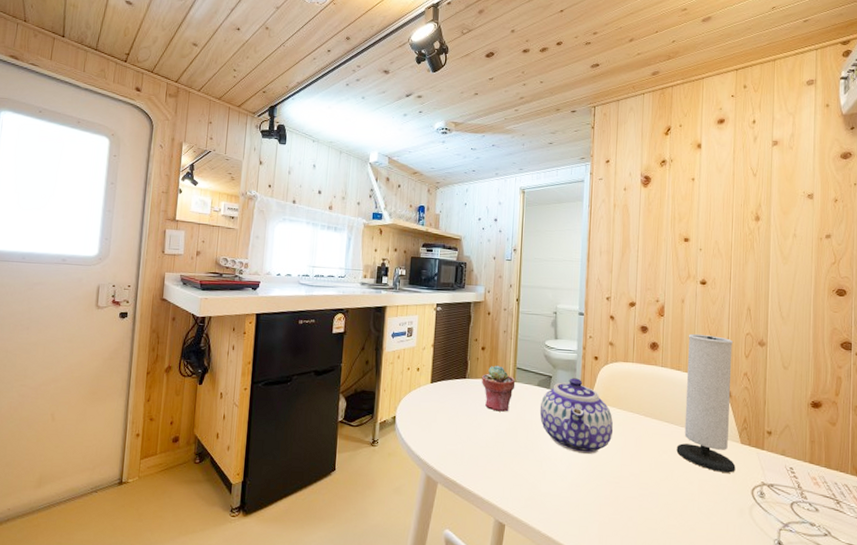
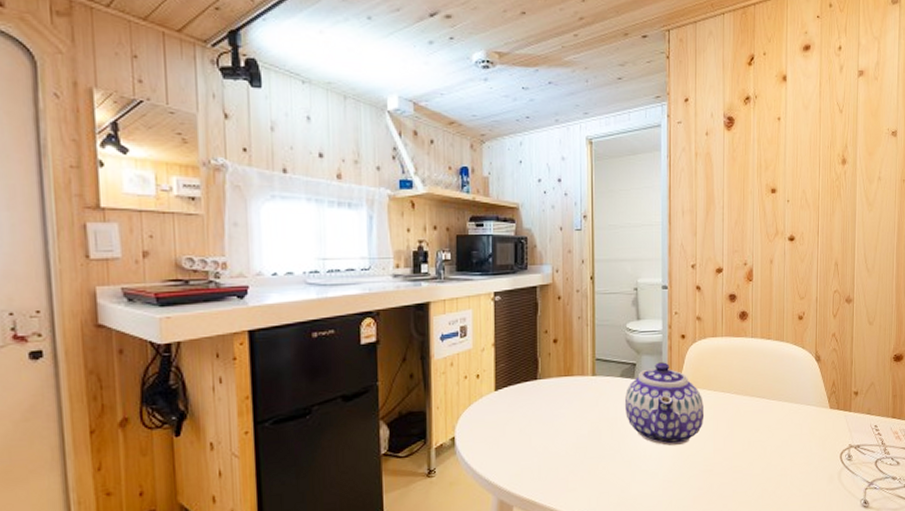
potted succulent: present [482,365,516,412] -> none [556,359,596,413]
speaker: present [676,333,736,473] -> none [768,296,825,442]

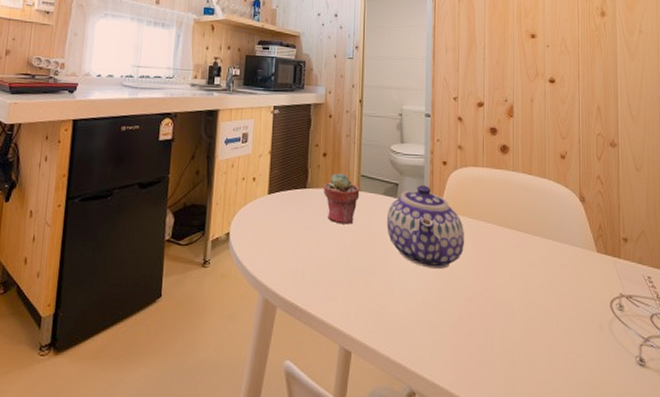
potted succulent: none [556,359,596,413] -> present [324,173,360,225]

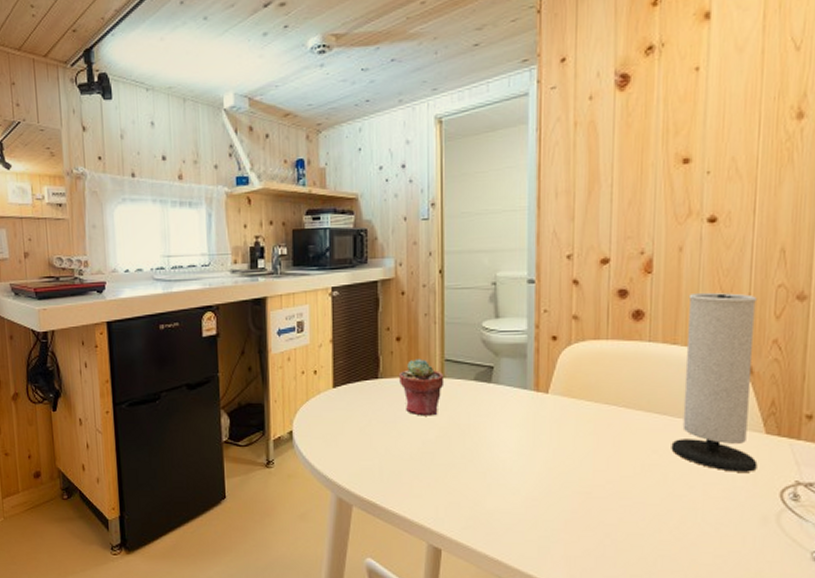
teapot: present [386,185,465,270] -> none [479,366,582,461]
speaker: none [531,134,593,285] -> present [671,292,758,472]

